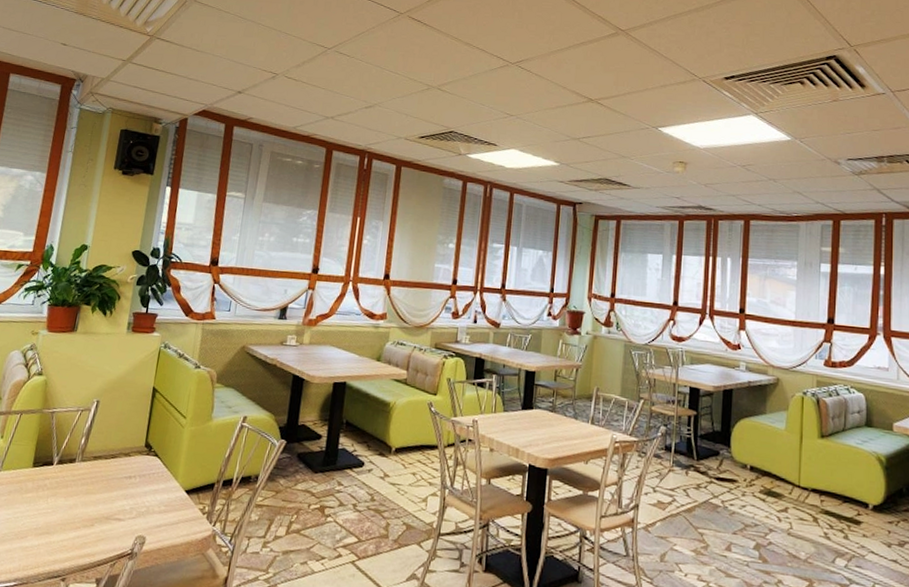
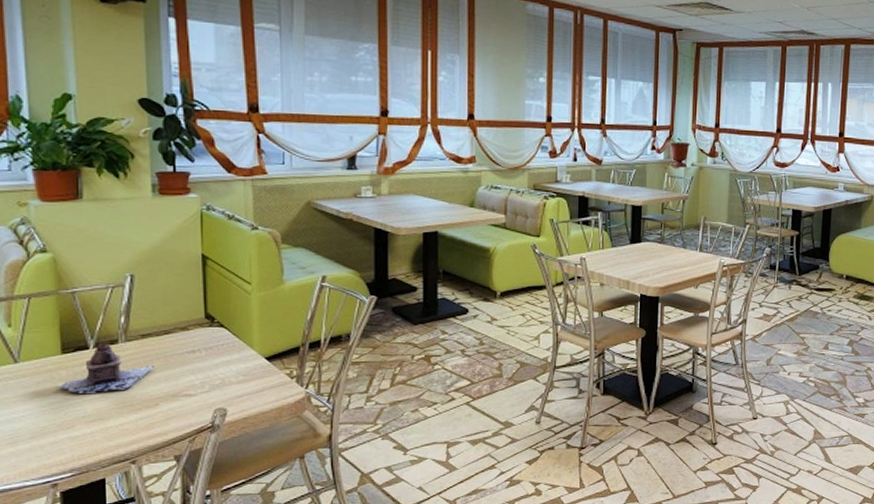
teapot: none [24,461,98,508] -> present [59,343,154,395]

